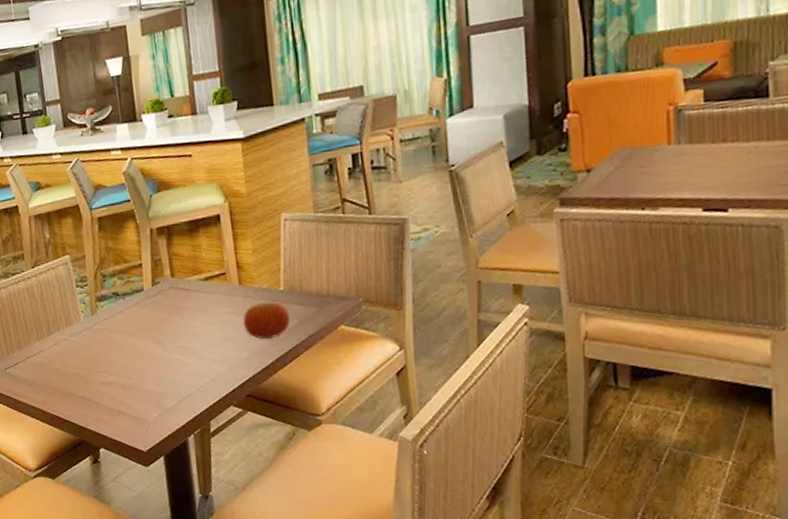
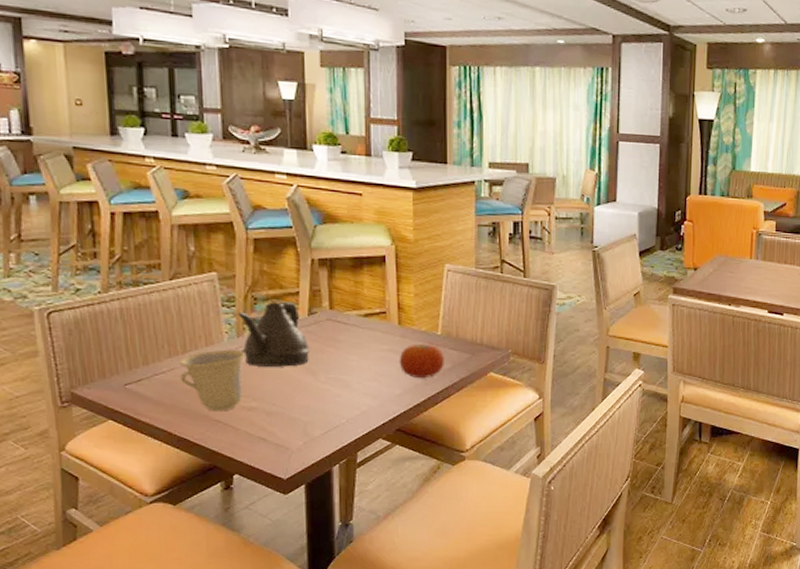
cup: none [46,327,101,389] -> present [179,349,247,412]
teapot: none [89,274,157,342] -> present [237,301,310,367]

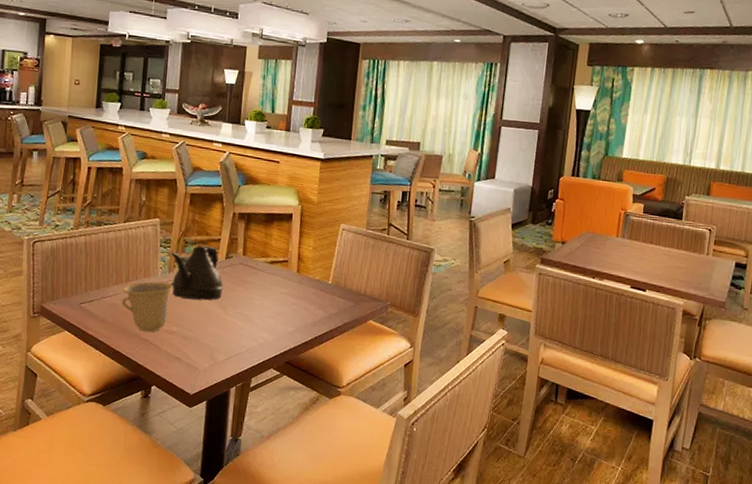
fruit: present [399,343,444,379] -> none [294,290,332,321]

